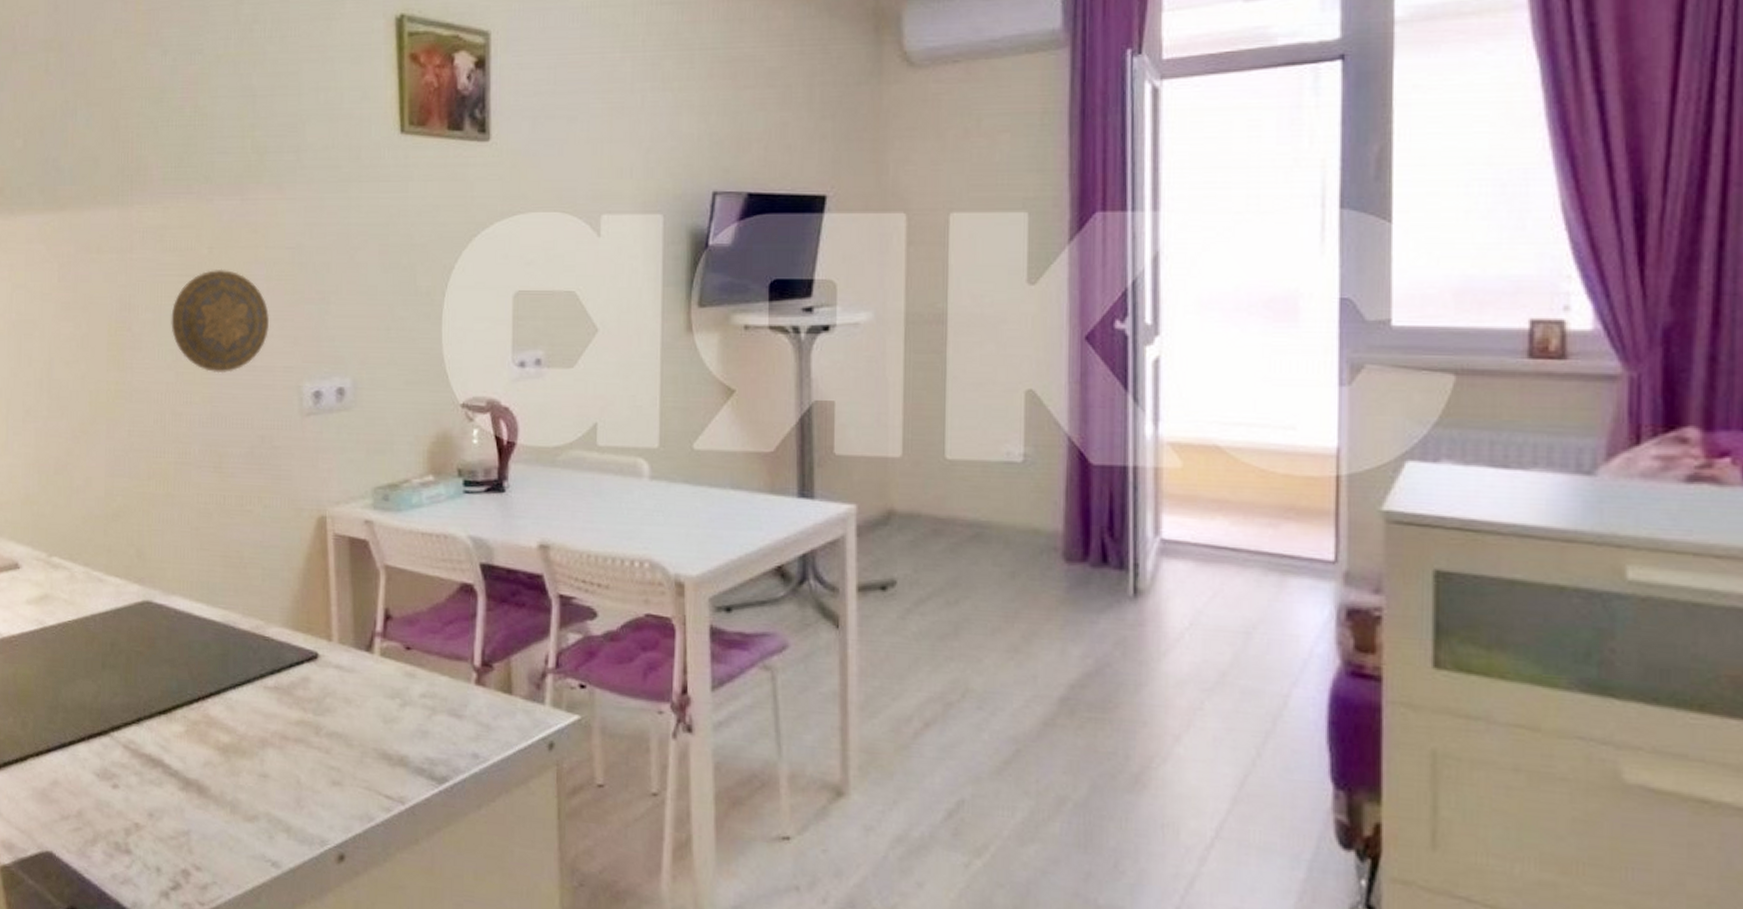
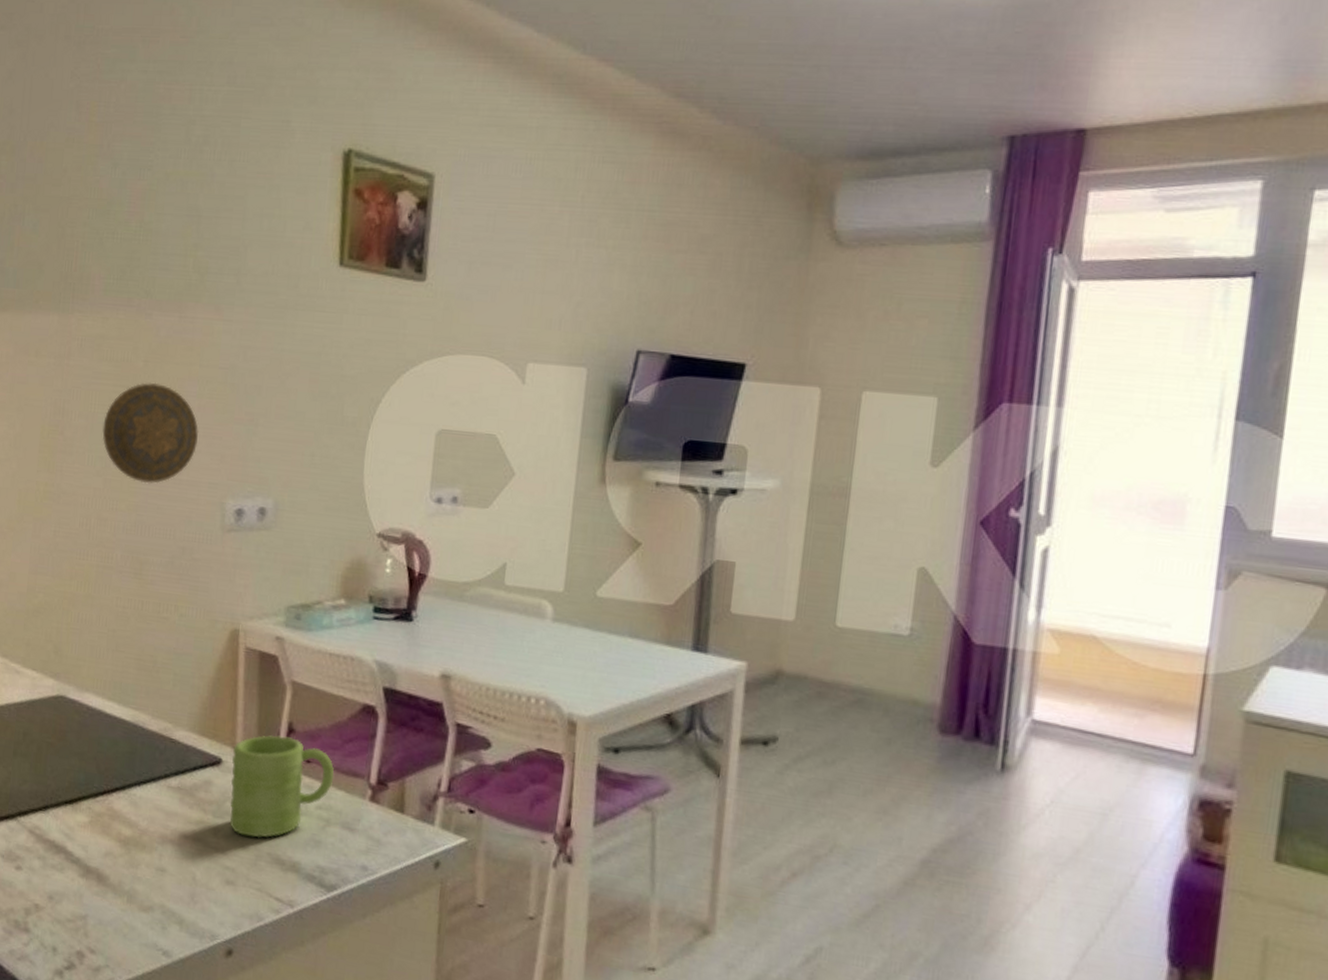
mug: none [328,623,437,734] -> present [230,734,334,839]

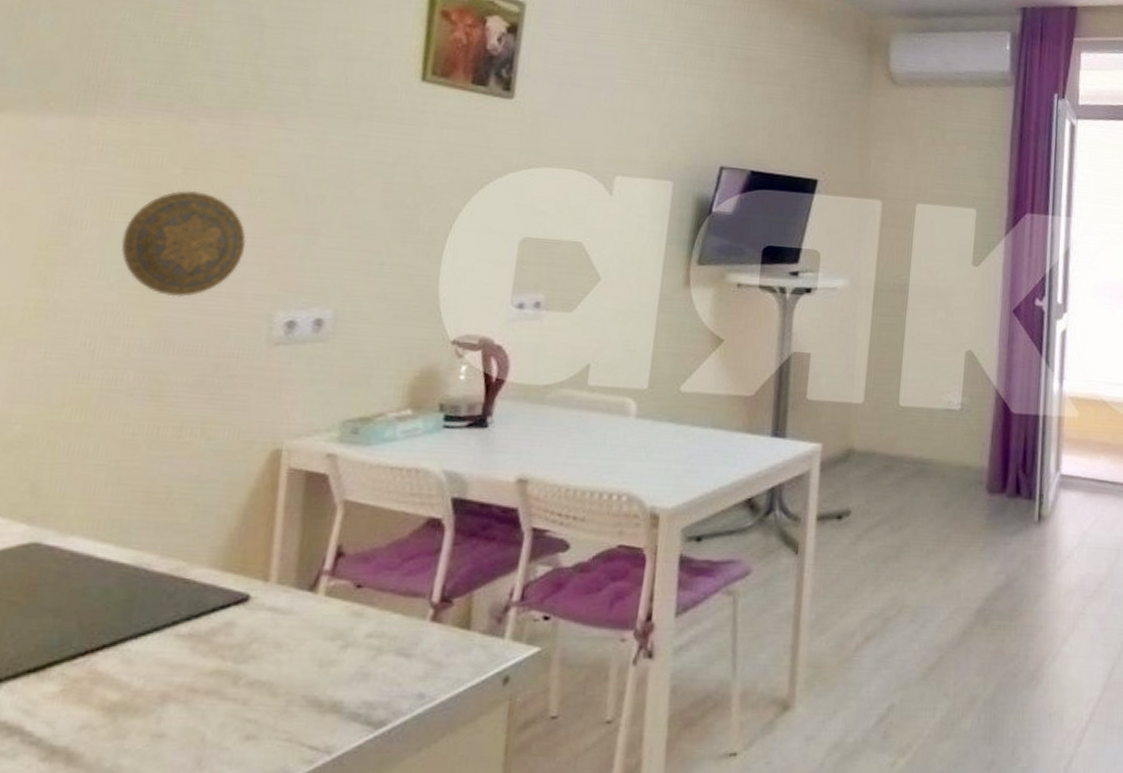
mug: present [230,734,334,839] -> none [256,561,390,681]

